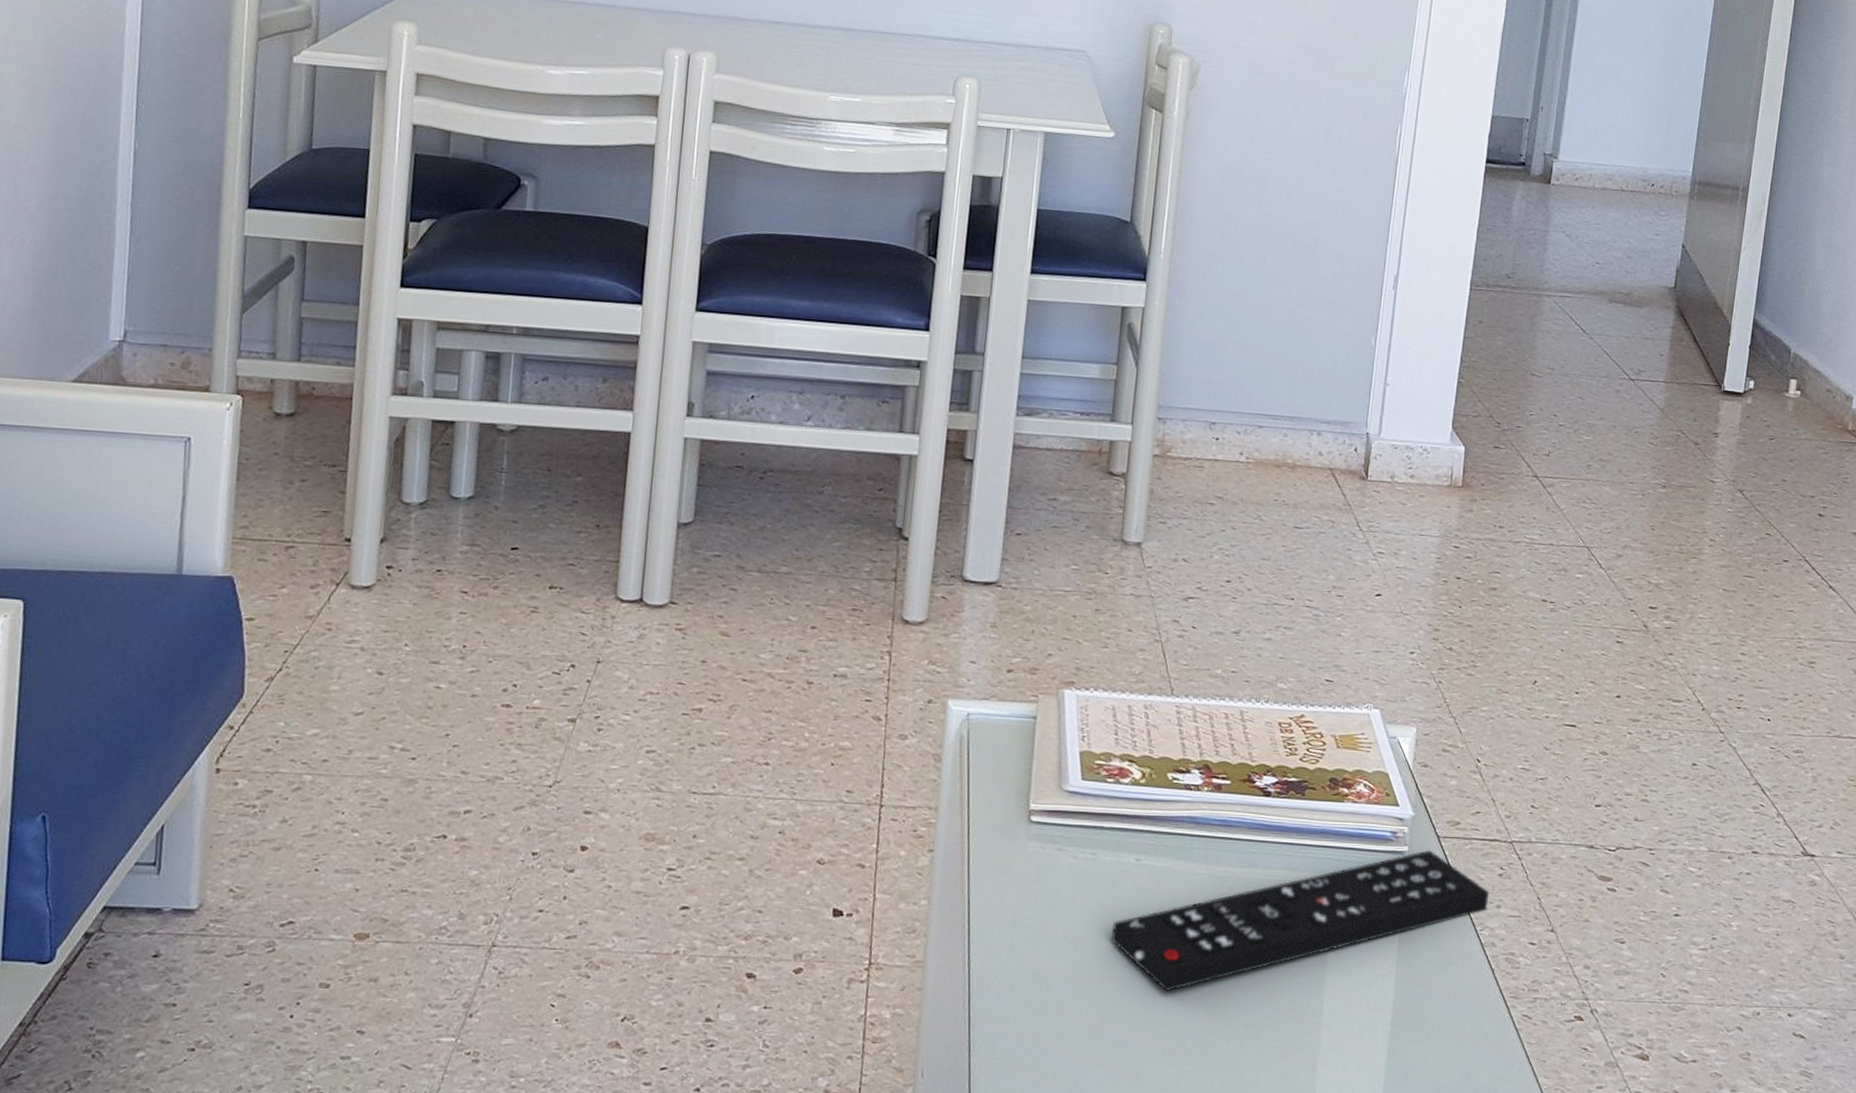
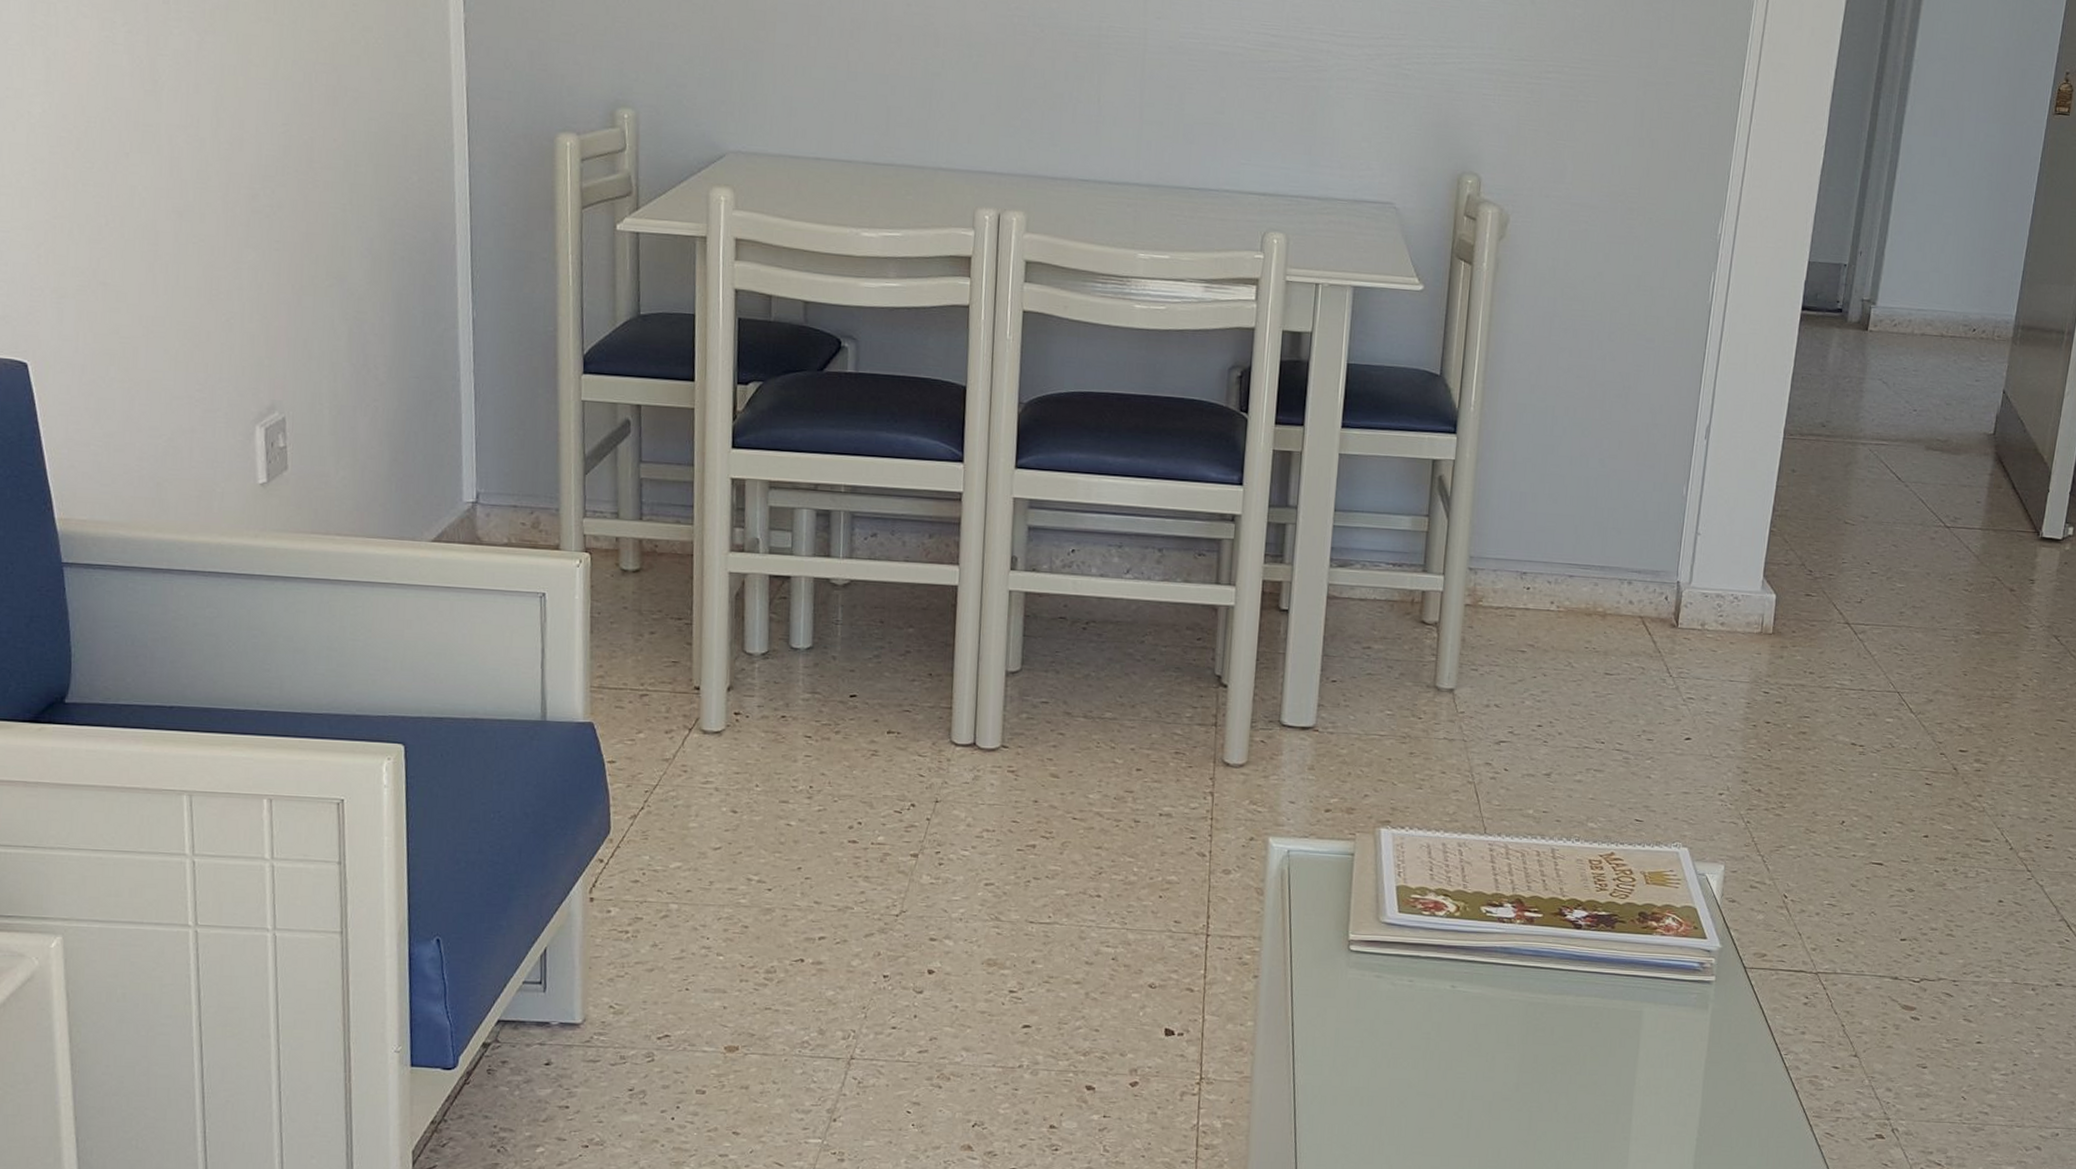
remote control: present [1111,850,1490,992] -> none [1428,980,1795,1108]

